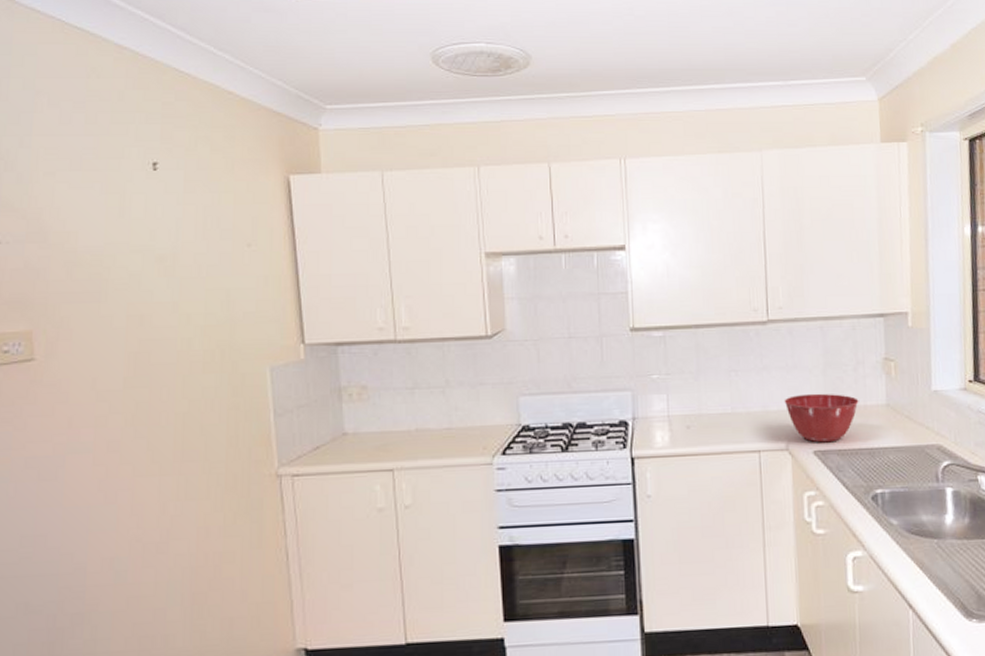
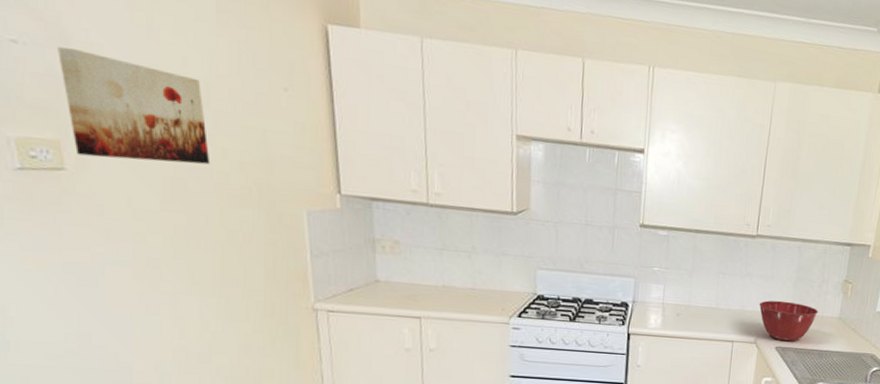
wall art: none [36,240,175,343] -> present [58,47,211,165]

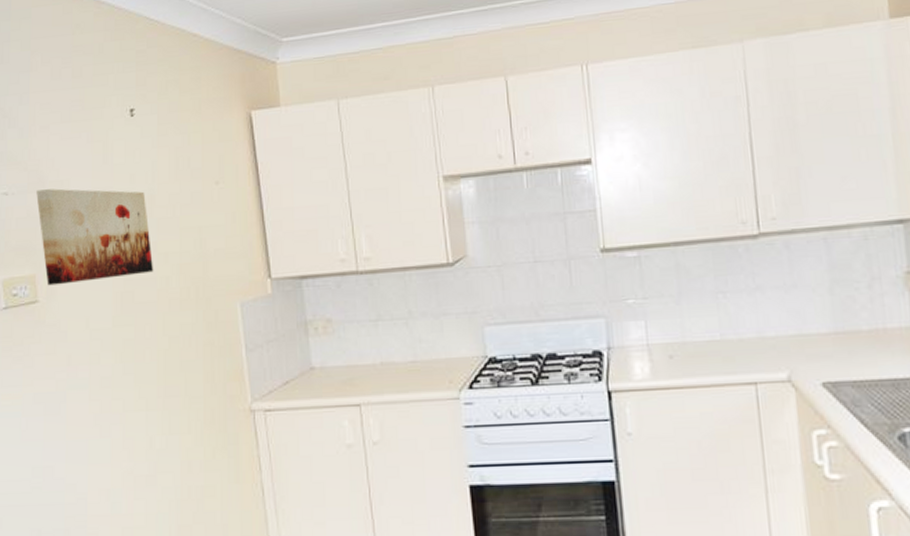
mixing bowl: present [759,300,819,342] -> none [783,315,877,373]

